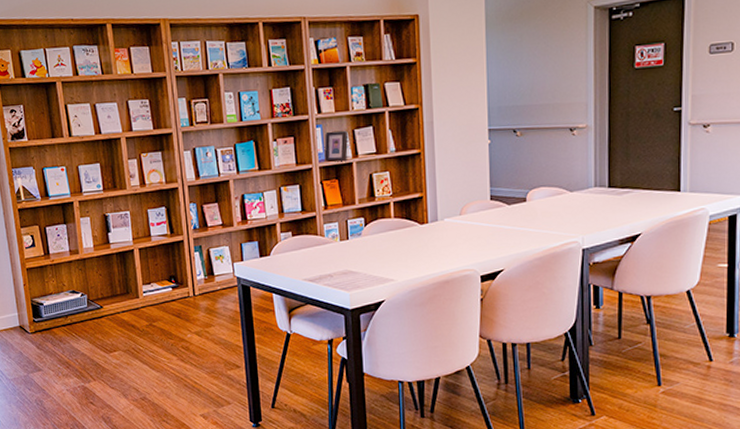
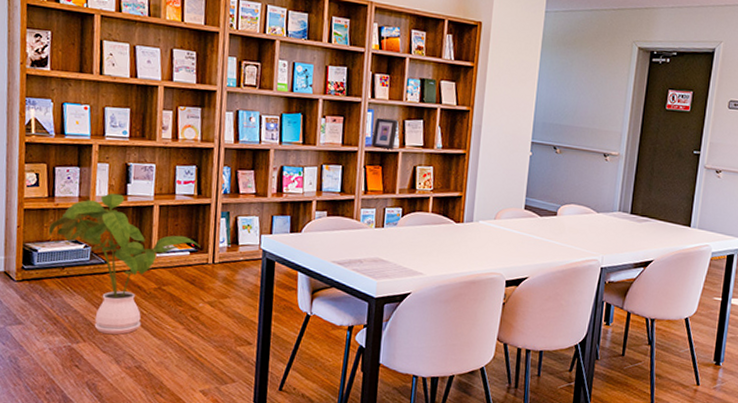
house plant: none [49,243,181,372] -> present [48,193,201,335]

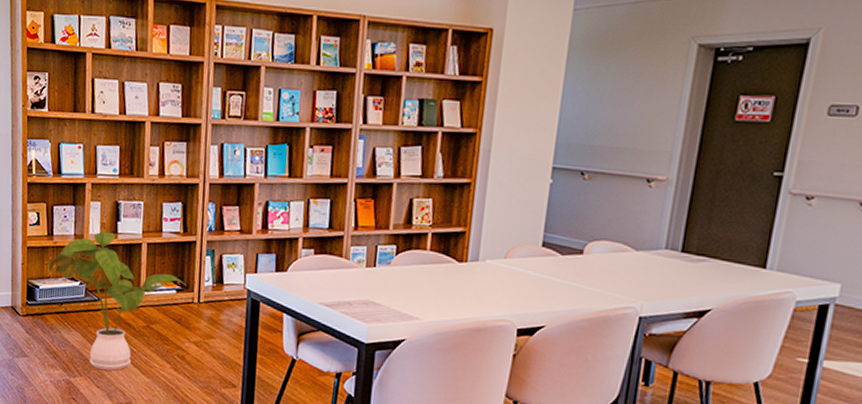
picture frame: present [371,117,399,150] -> none [362,145,394,181]

